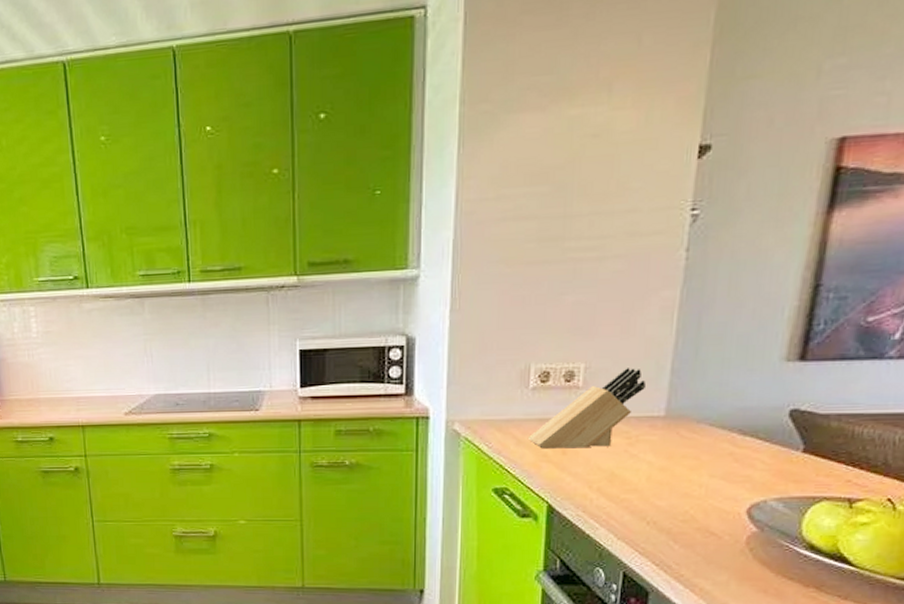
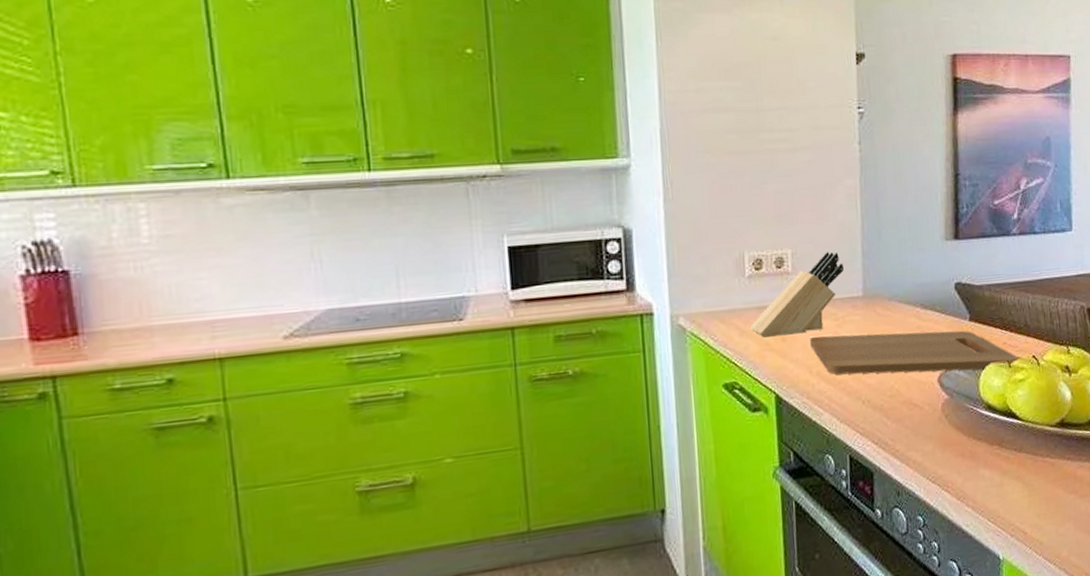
cutting board: none [594,452,867,507] -> present [810,330,1019,375]

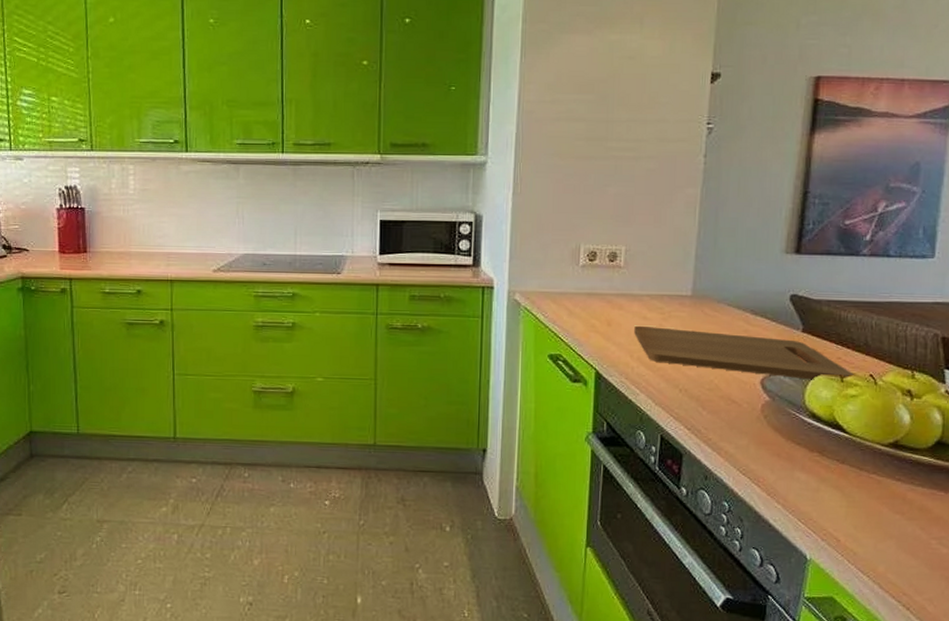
knife block: present [749,252,844,337] -> none [578,252,675,321]

